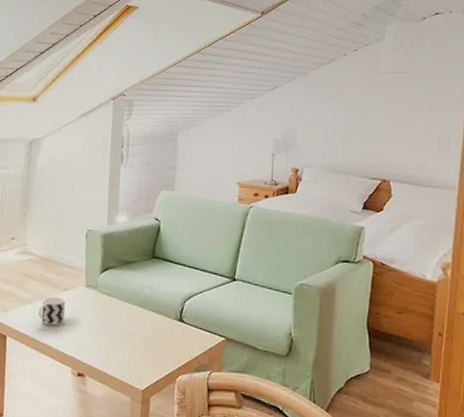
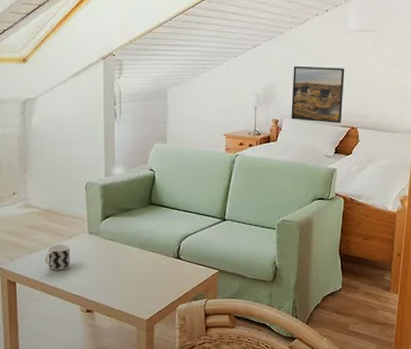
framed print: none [313,110,376,175] -> present [291,66,345,123]

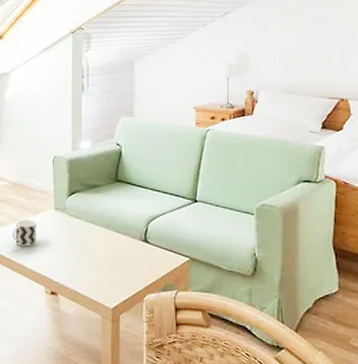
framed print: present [291,66,345,123] -> none [268,33,330,95]

